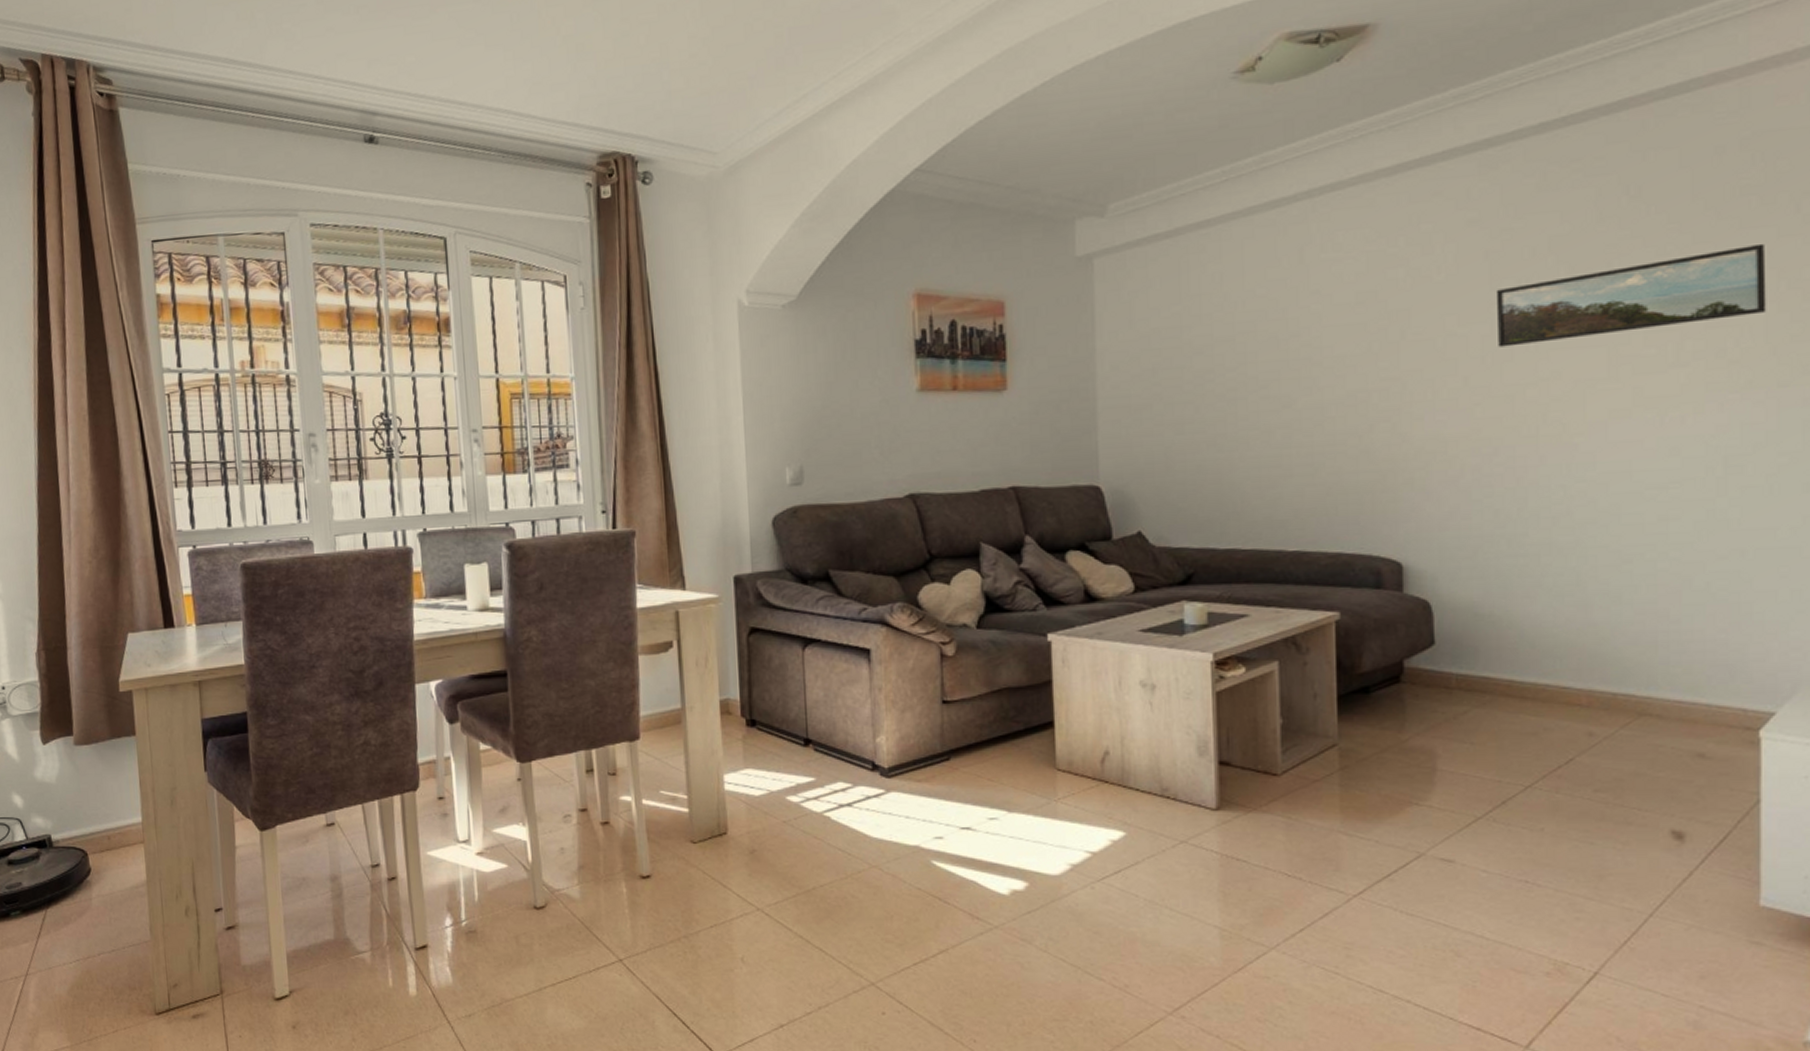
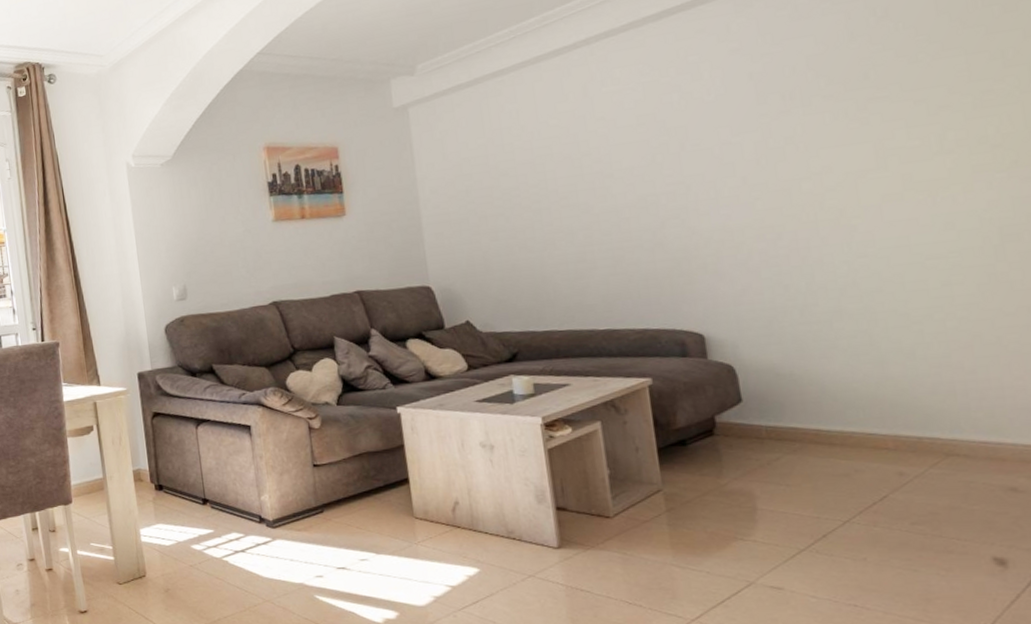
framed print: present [1495,243,1767,347] -> none [762,44,1023,151]

